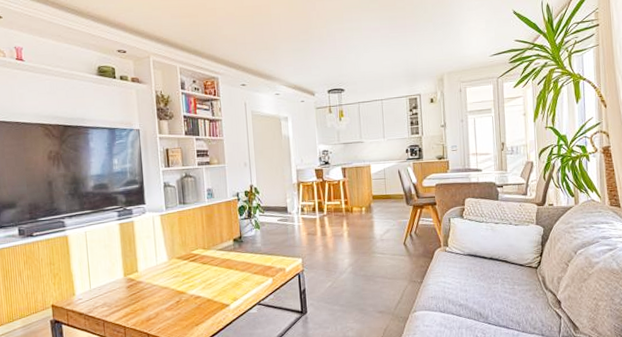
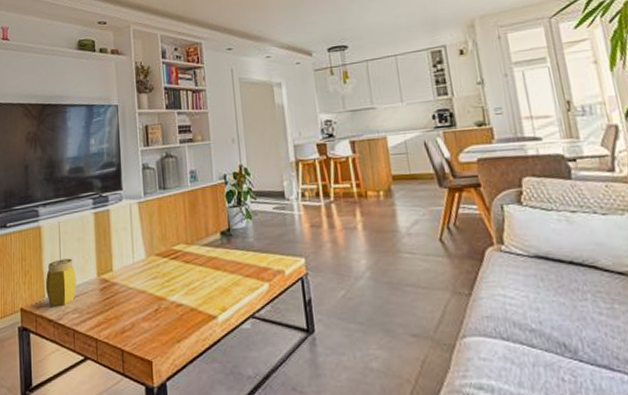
jar: none [74,262,105,303] -> present [45,258,77,307]

